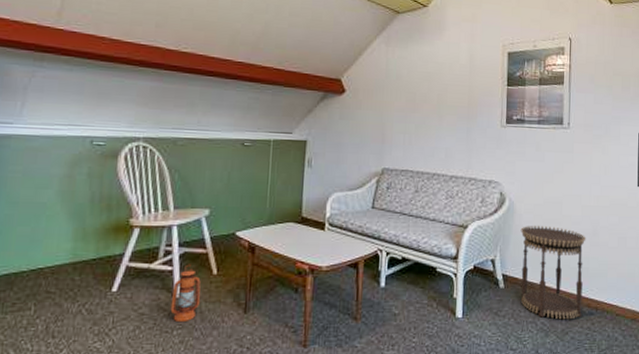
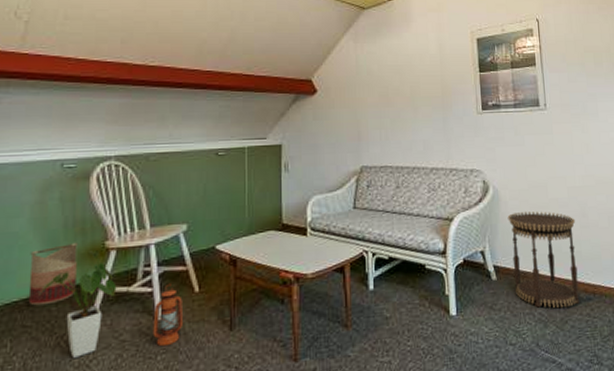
basket: none [53,217,103,274] -> present [28,242,78,306]
house plant: none [65,227,139,326] -> present [41,250,117,358]

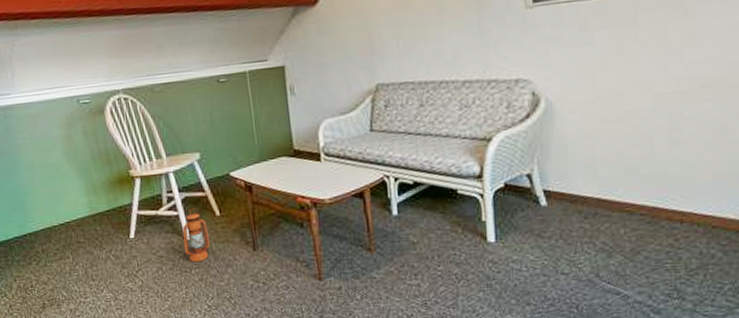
basket: present [28,242,78,306] -> none [70,171,113,226]
house plant: present [41,250,117,358] -> none [85,178,147,269]
side table: present [507,211,580,309] -> none [564,125,663,238]

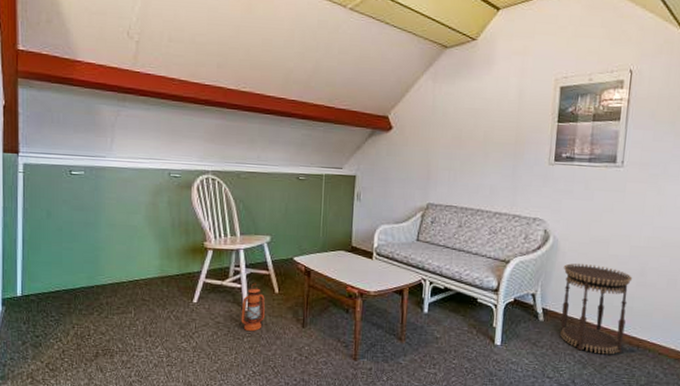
side table: none [564,125,663,238] -> present [560,263,633,355]

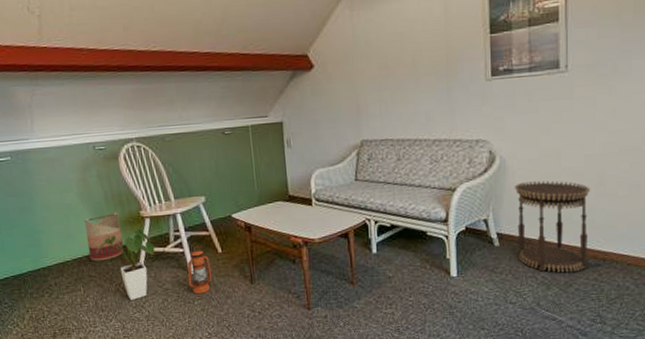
basket: none [146,239,182,286] -> present [83,212,124,261]
house plant: none [155,248,213,329] -> present [97,218,155,300]

